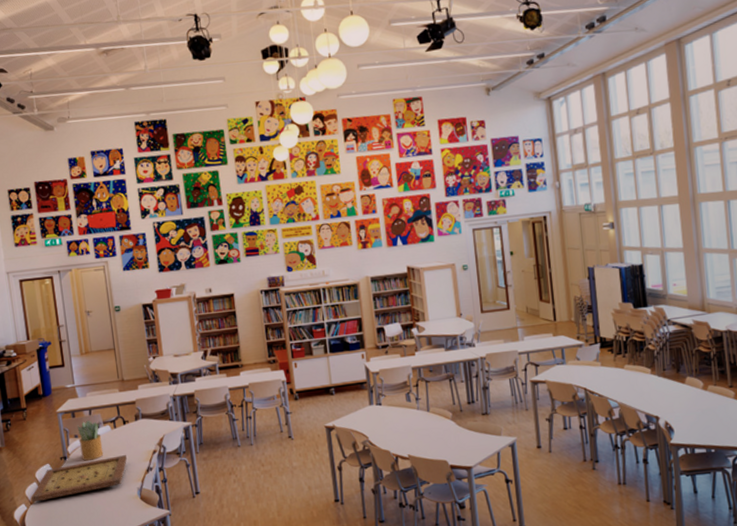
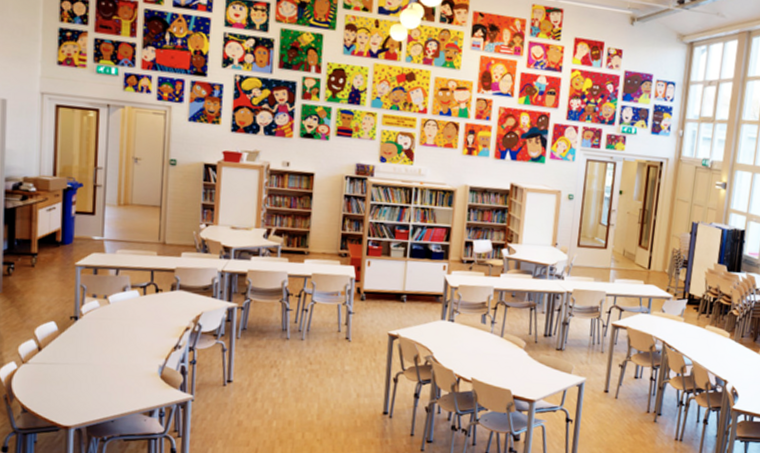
gameboard: present [31,455,127,502] -> none [25,326,152,362]
potted plant: present [77,420,104,461] -> none [97,280,127,326]

